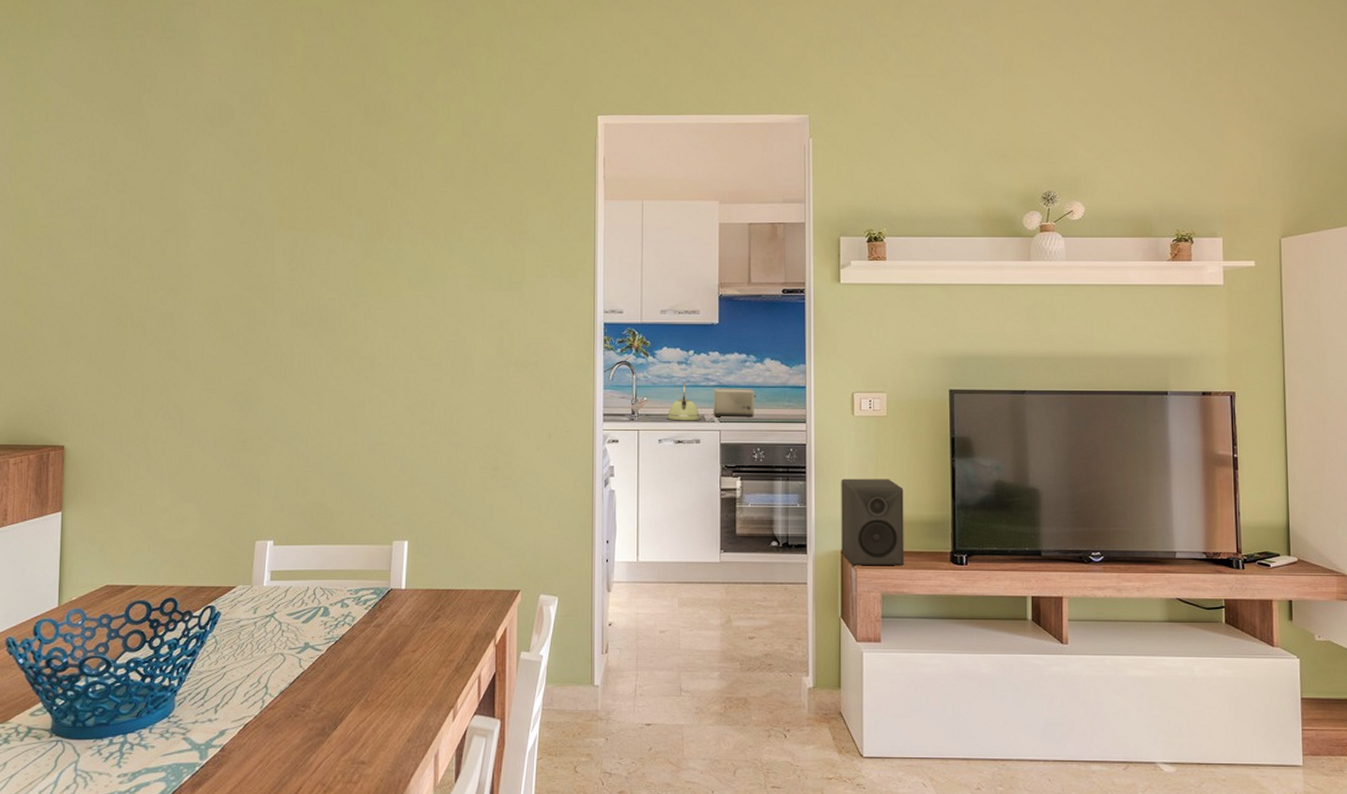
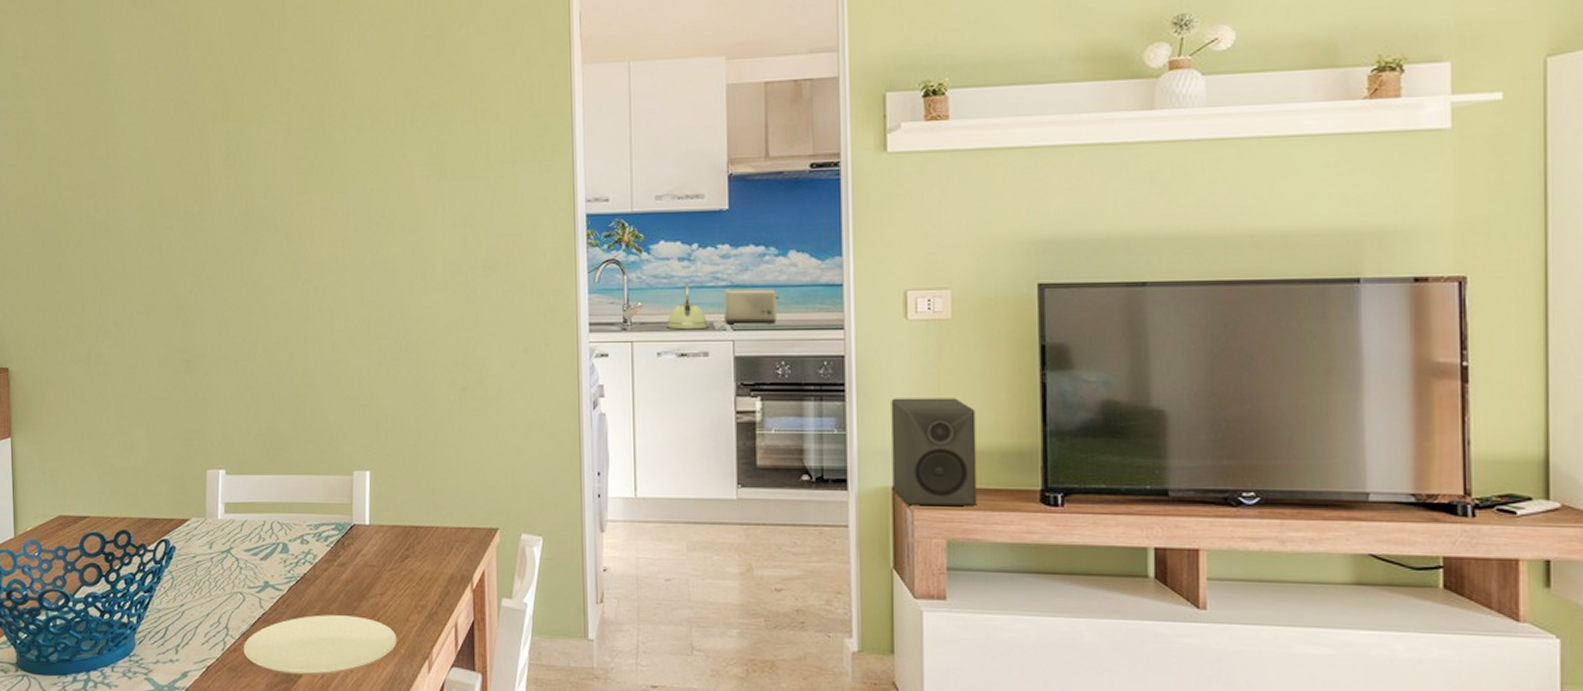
plate: none [280,672,426,729] -> present [243,615,397,676]

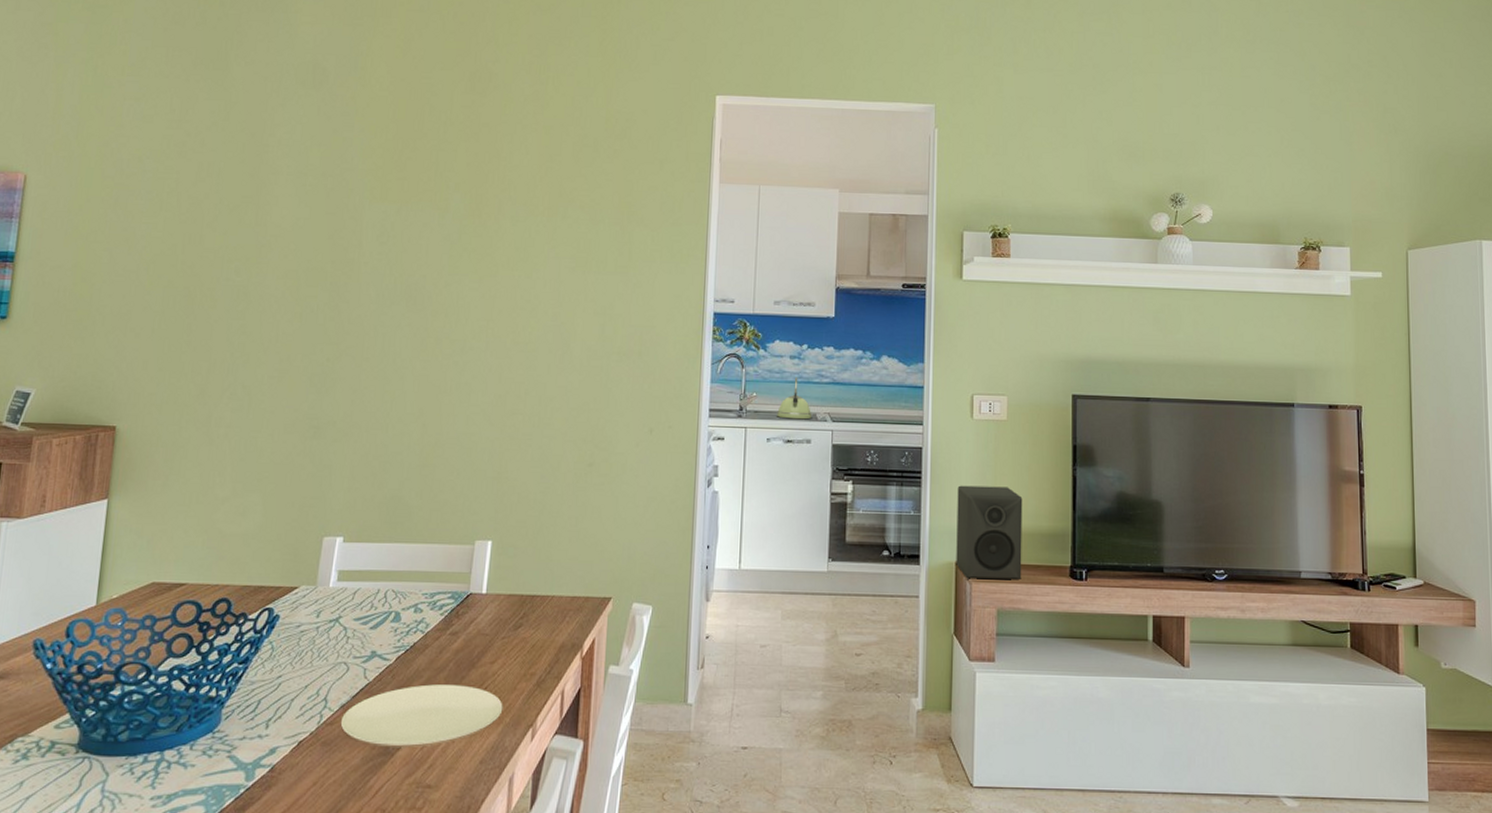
toaster: present [723,287,779,325] -> none [824,385,872,418]

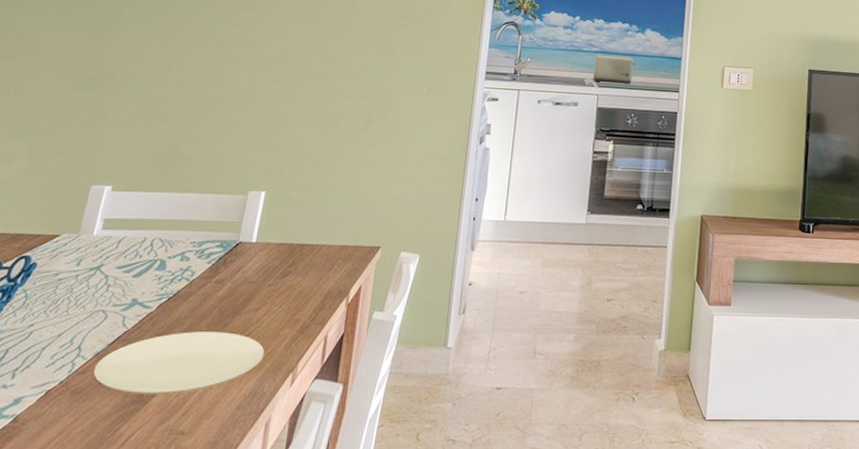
kettle: present [777,377,812,420] -> none [548,45,581,85]
toaster: none [824,385,872,418] -> present [592,53,636,84]
speaker: present [956,485,1023,581] -> none [701,147,762,233]

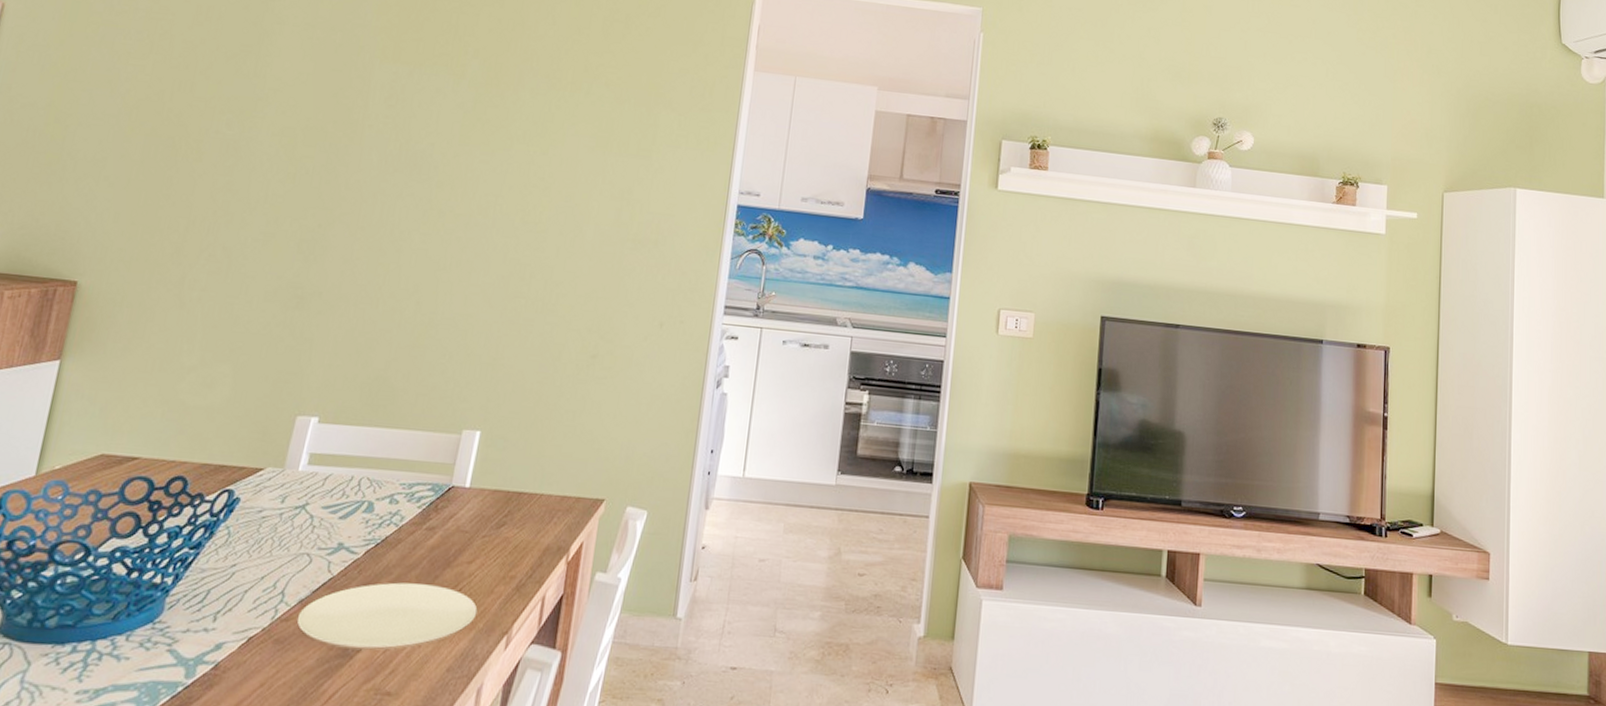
toaster: present [592,53,636,84] -> none [845,289,896,326]

